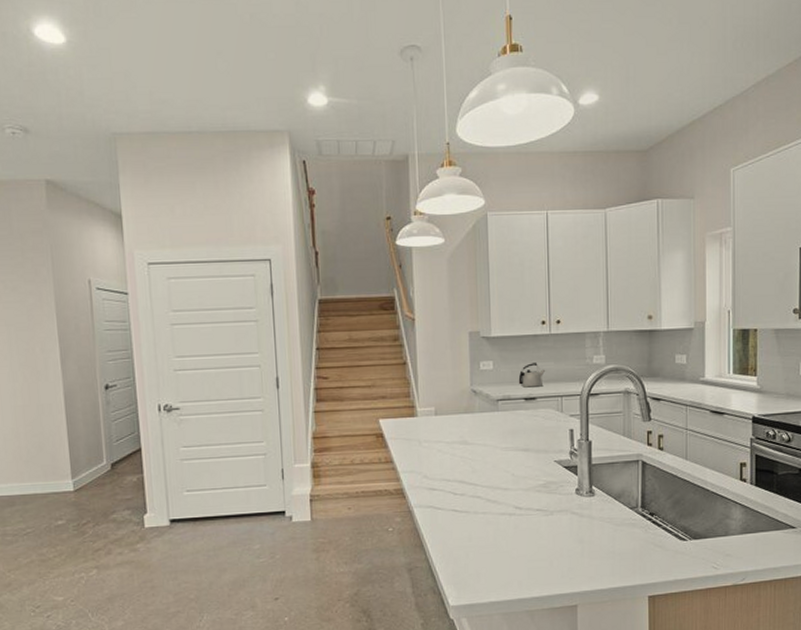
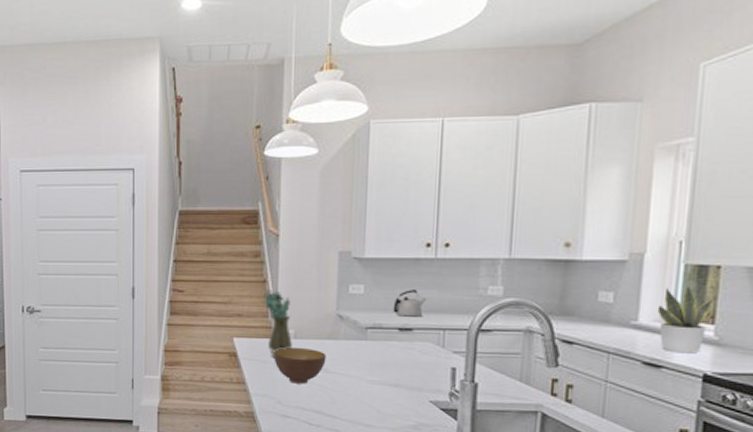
vase: none [404,370,434,436] -> present [263,289,292,359]
bowl: none [418,423,465,458] -> present [274,348,326,384]
potted plant: none [717,344,753,401] -> present [657,283,712,354]

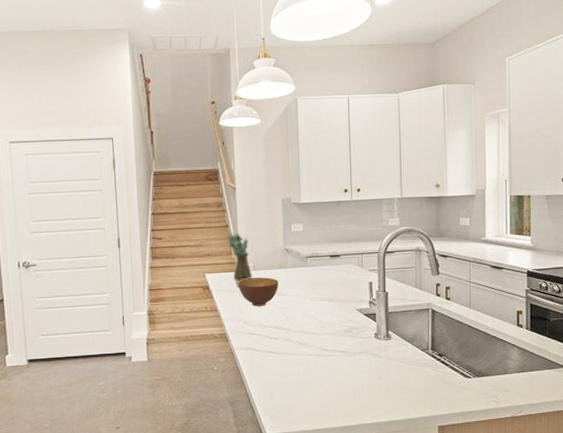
kettle: present [393,290,427,317] -> none [324,225,348,246]
potted plant: present [657,283,712,354] -> none [496,208,528,258]

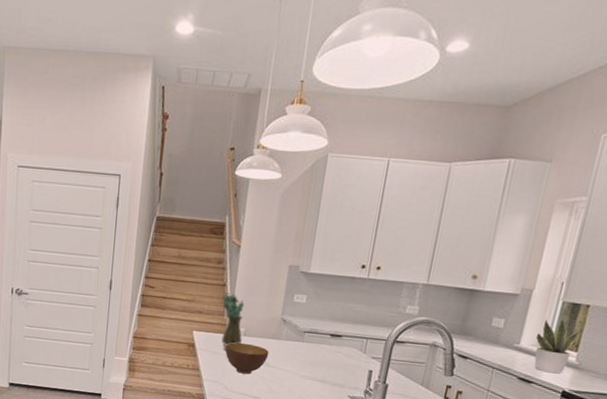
potted plant: none [496,208,528,258] -> present [534,317,579,374]

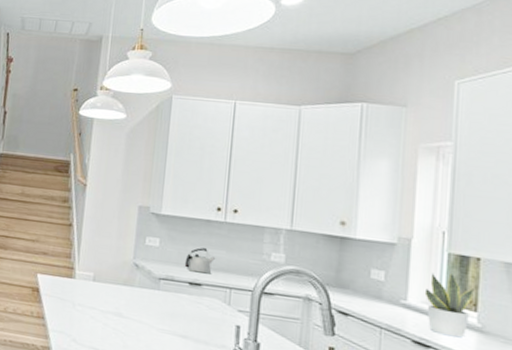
vase: present [221,291,244,351] -> none [68,232,92,298]
bowl: present [225,342,269,375] -> none [73,288,122,326]
kettle: none [327,303,357,327] -> present [184,248,216,274]

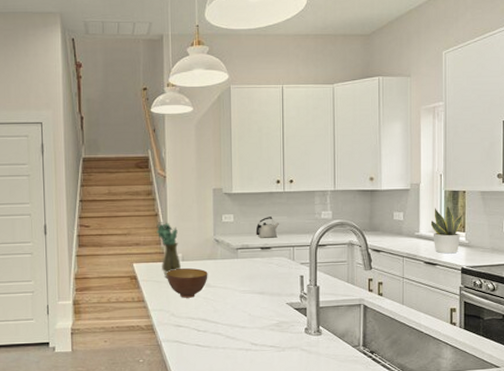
vase: none [68,232,92,298] -> present [156,221,181,279]
bowl: none [73,288,122,326] -> present [167,268,208,298]

